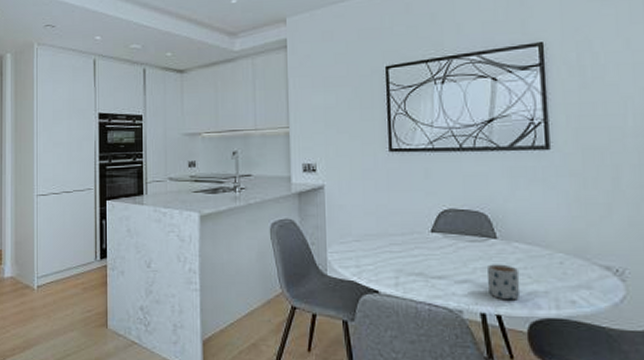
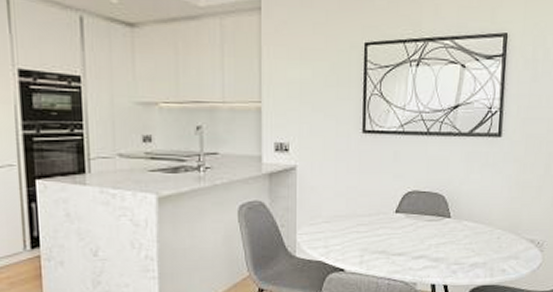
mug: present [486,264,521,300] -> none [438,240,466,272]

